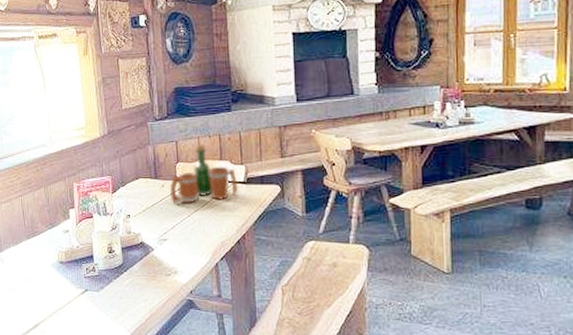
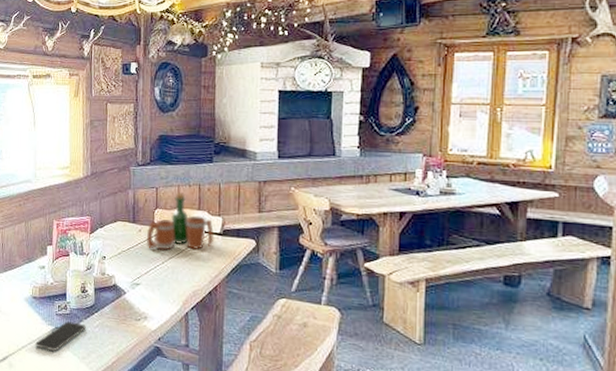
smartphone: none [66,283,116,313] -> present [35,321,86,351]

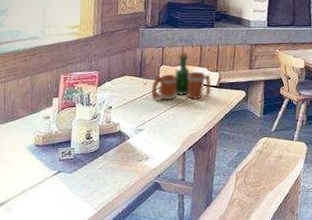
smartphone: present [35,321,86,351] -> none [36,165,89,193]

